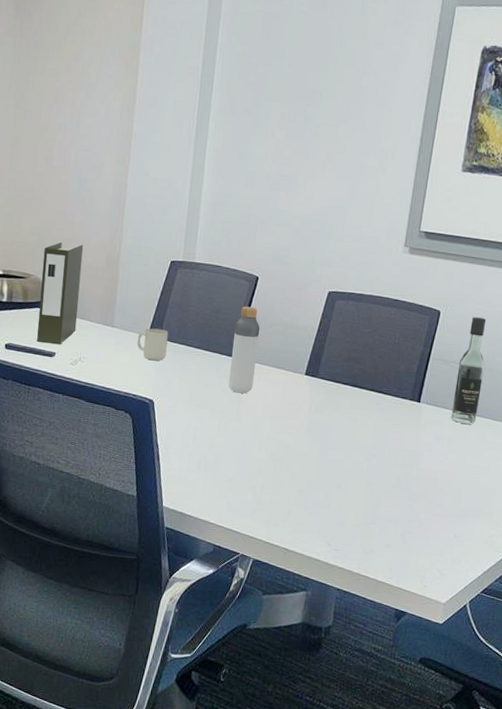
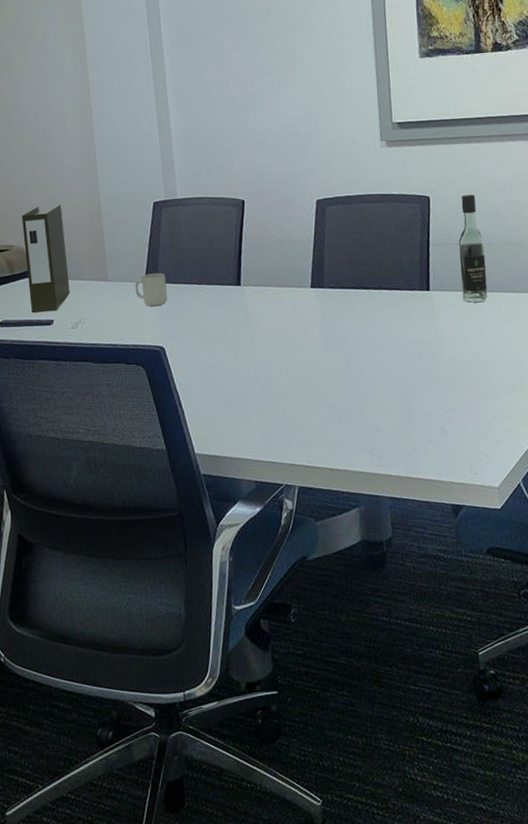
bottle: present [228,306,260,394] -> none [230,231,261,321]

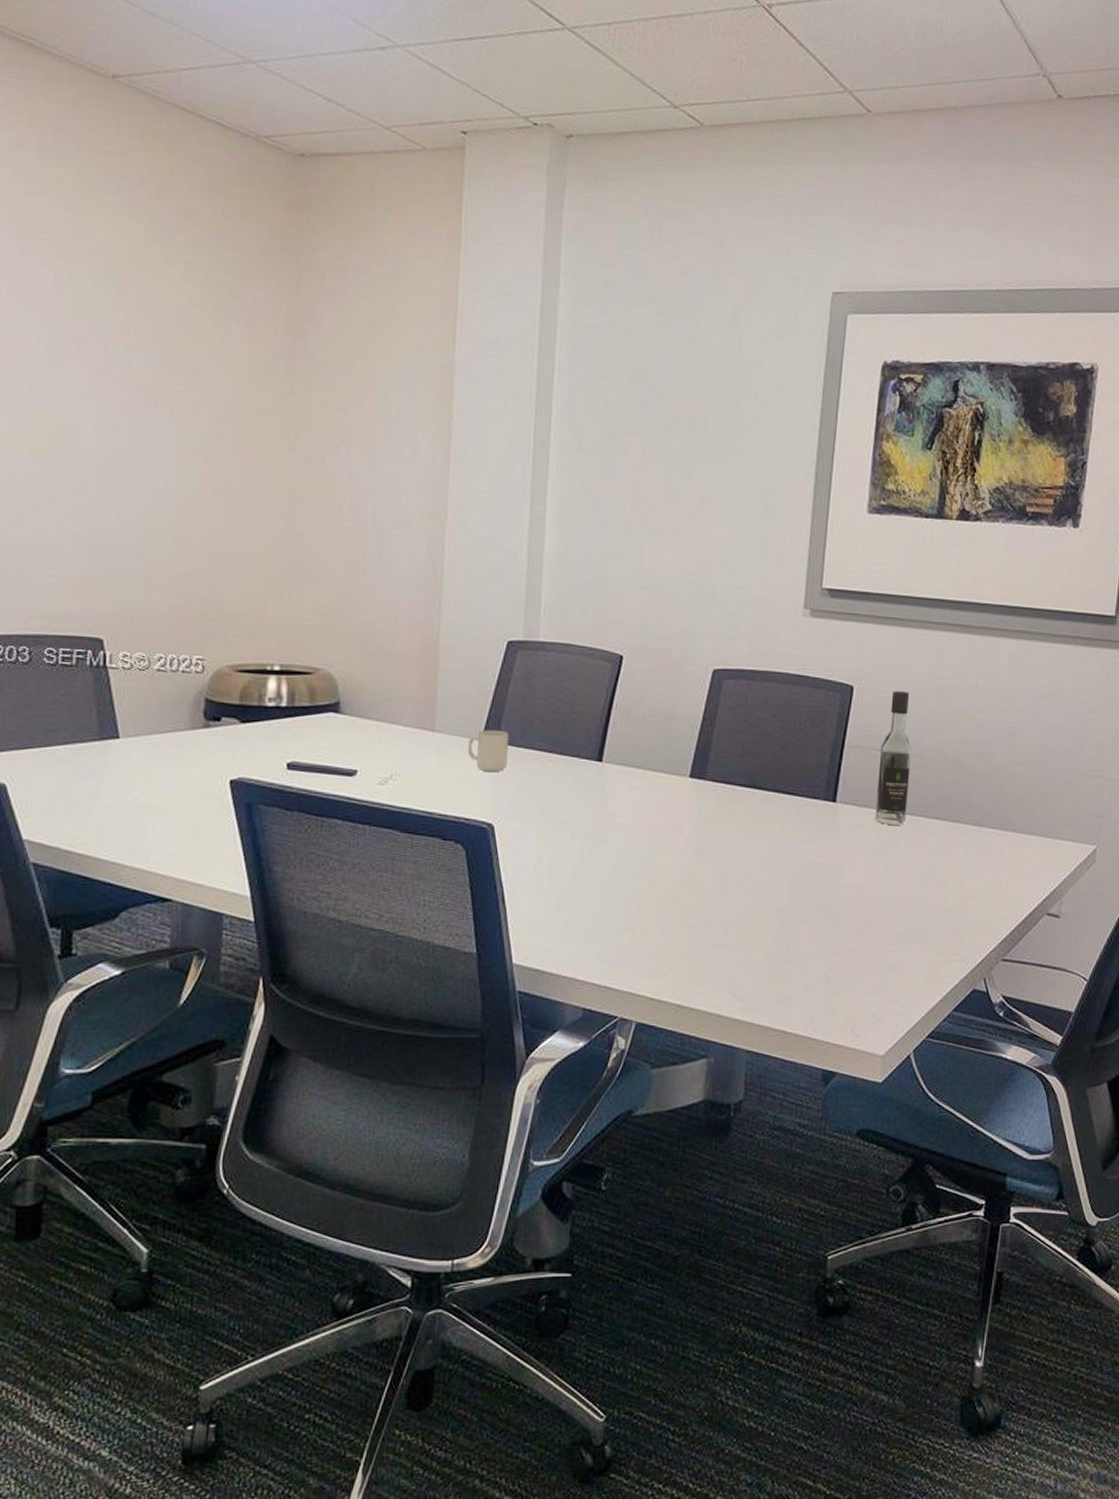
binder: present [21,205,70,314] -> none [331,624,390,760]

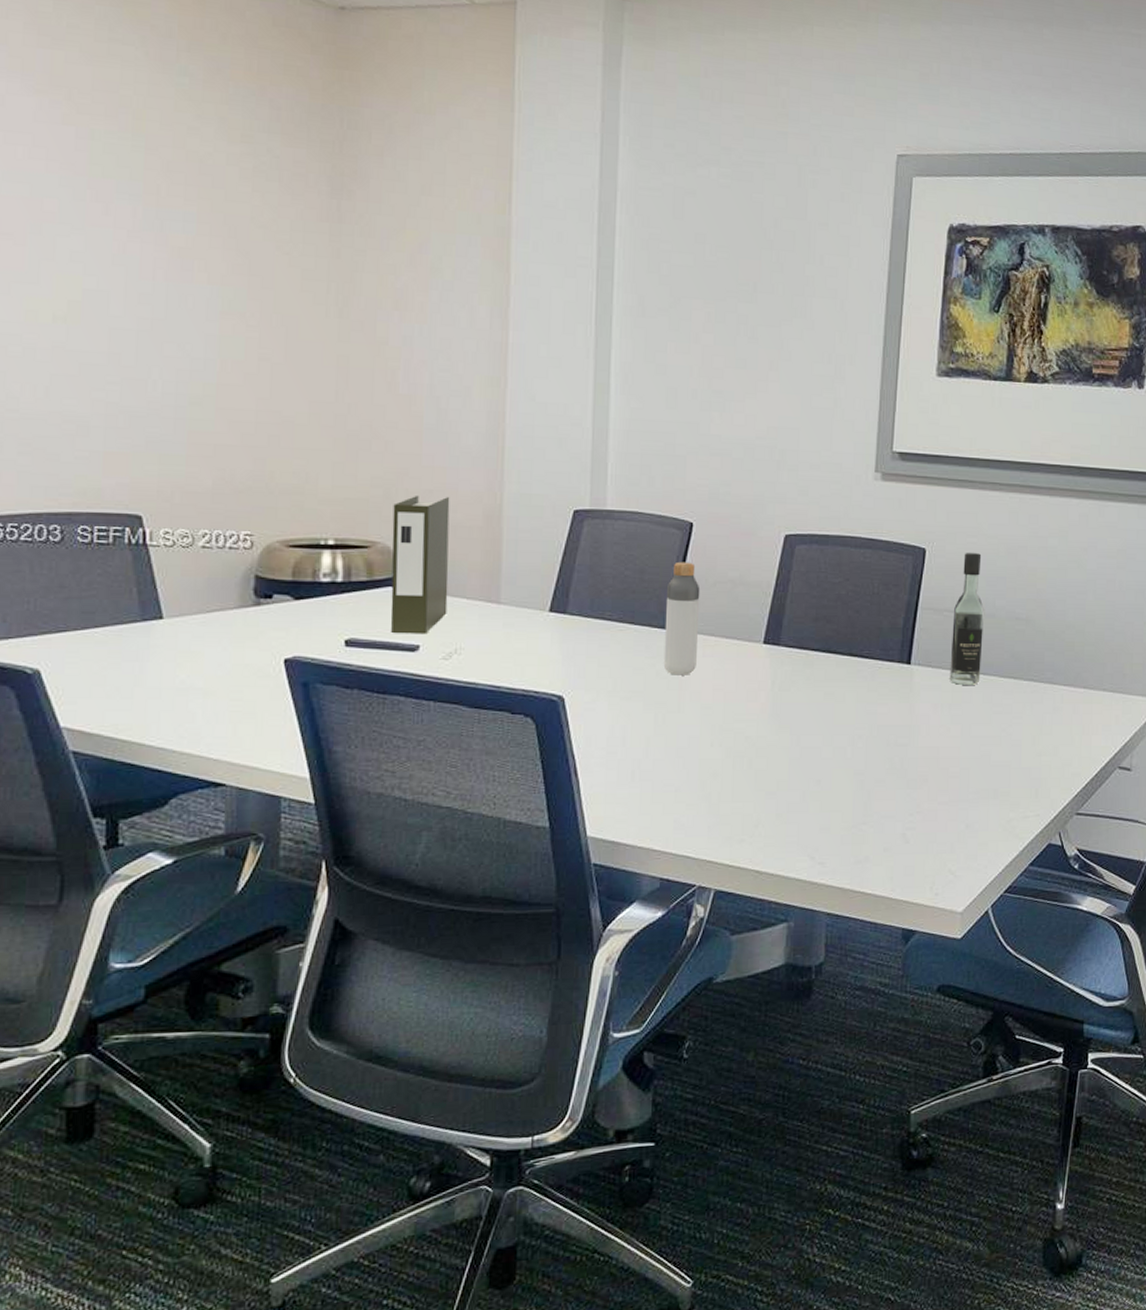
binder: none [331,624,390,760] -> present [390,496,450,635]
cup: present [467,730,509,772] -> none [534,601,577,644]
bottle: none [591,694,629,807] -> present [663,561,700,675]

